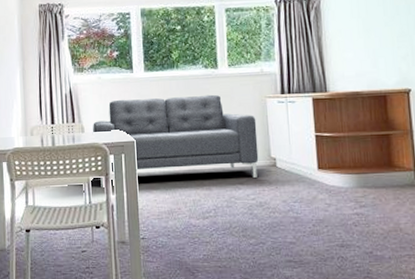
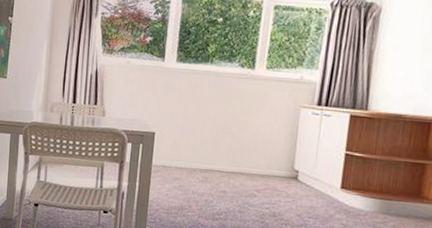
sofa: present [93,94,259,187] -> none [114,87,286,187]

